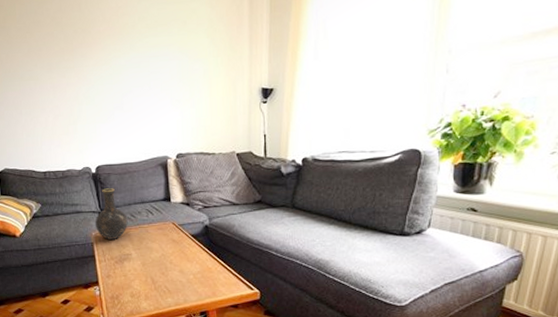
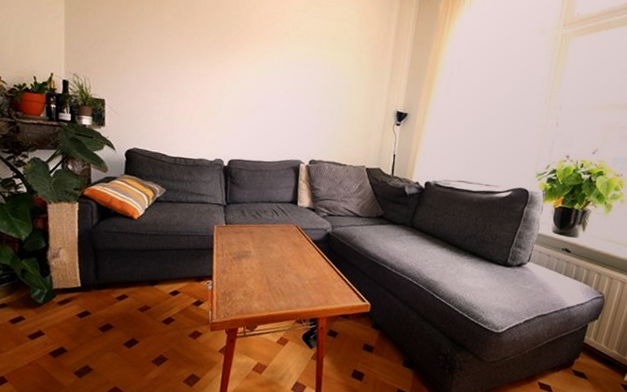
vase: present [95,188,128,240] -> none [219,183,253,235]

